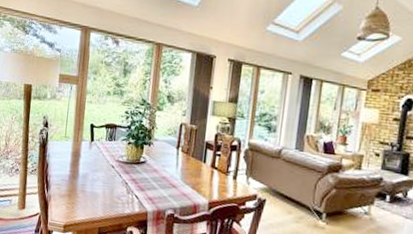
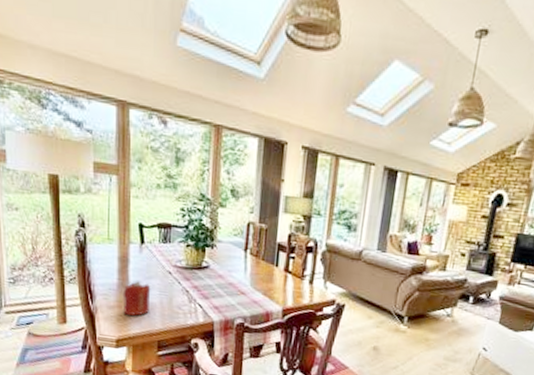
candle: none [72,173,96,205] -> present [122,281,151,316]

